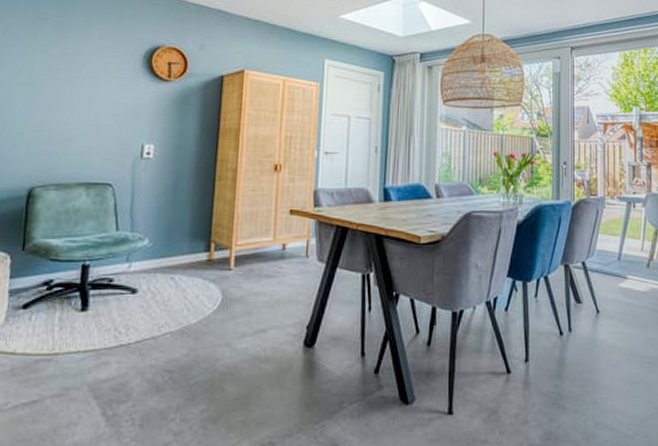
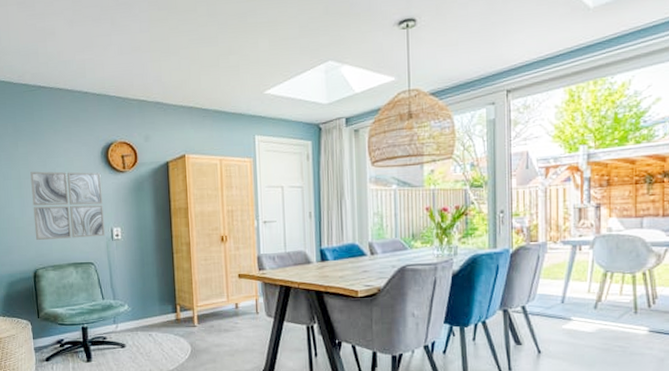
wall art: none [39,68,139,154] -> present [30,171,105,240]

